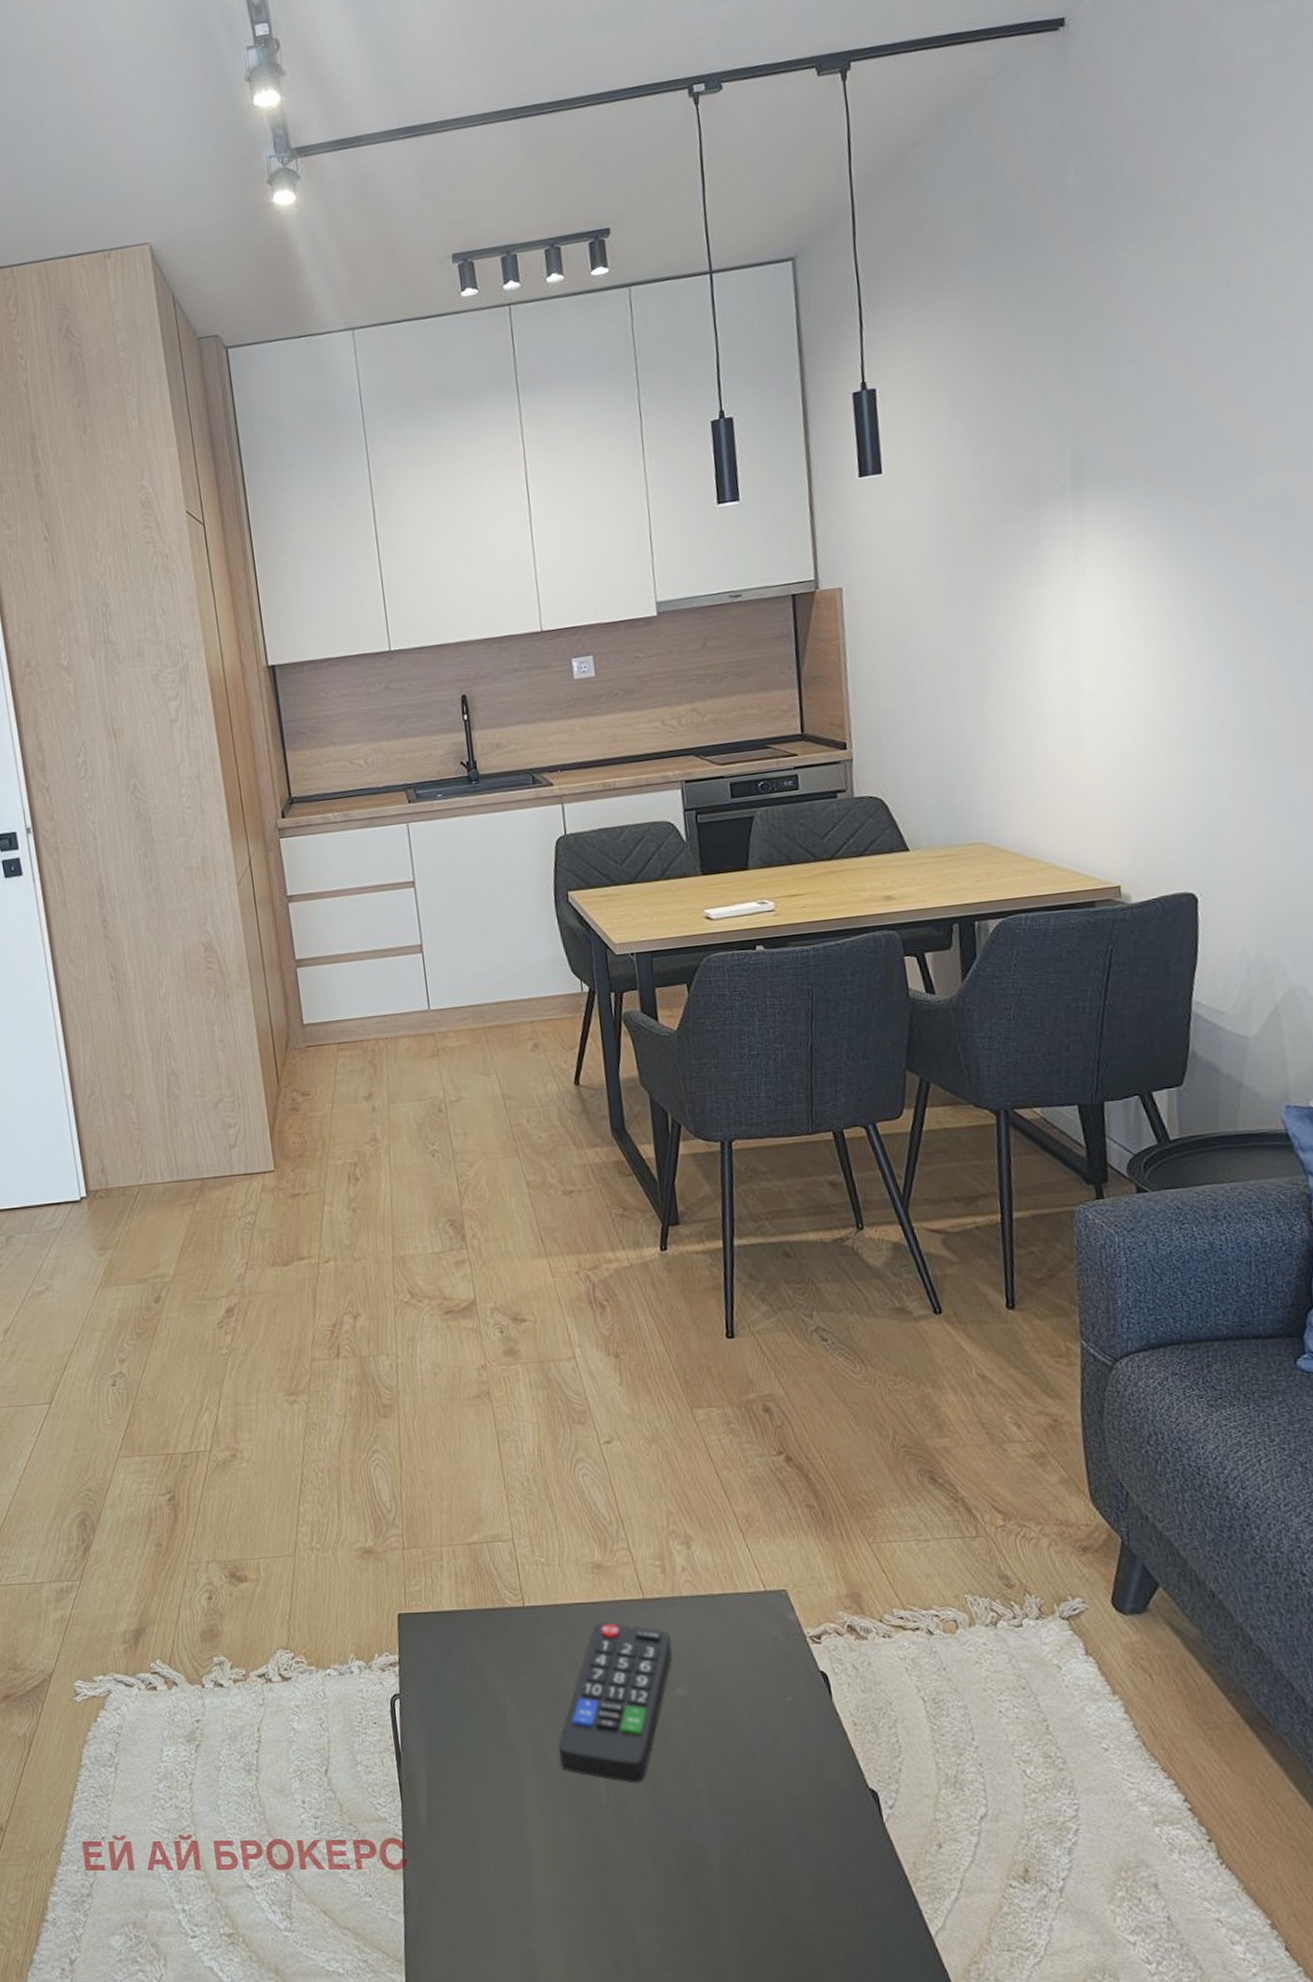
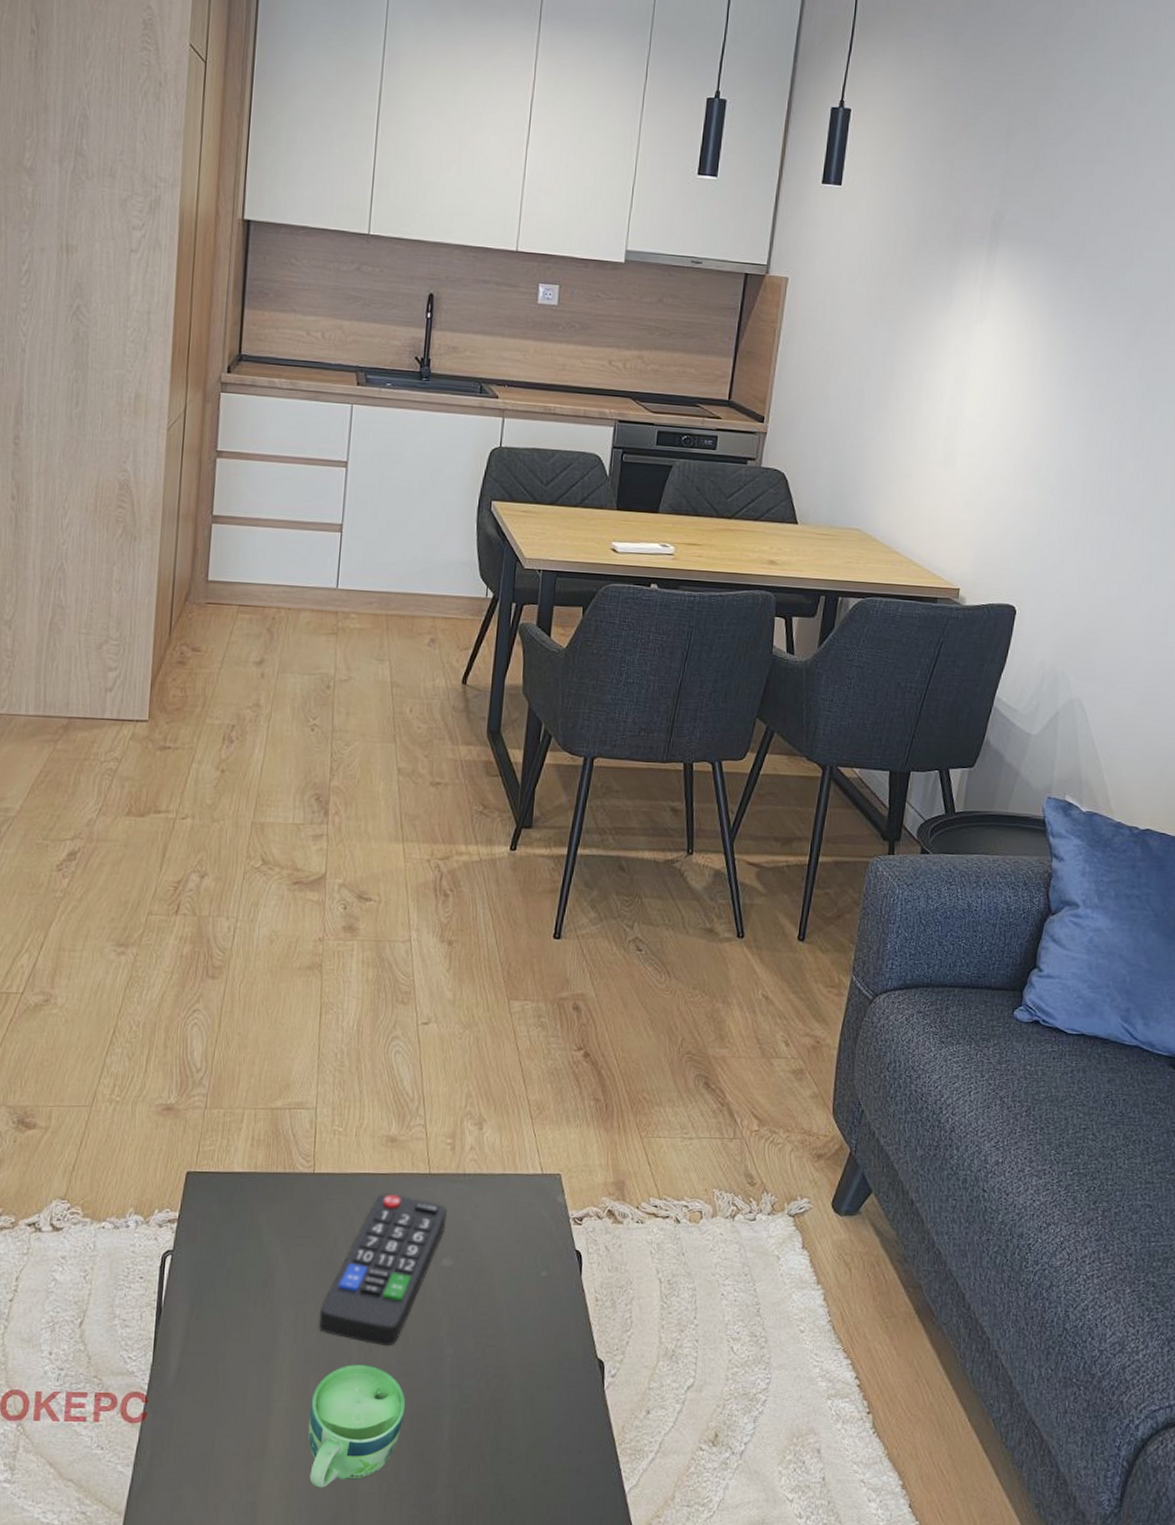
cup: none [568,1803,669,1934] -> present [308,1364,406,1488]

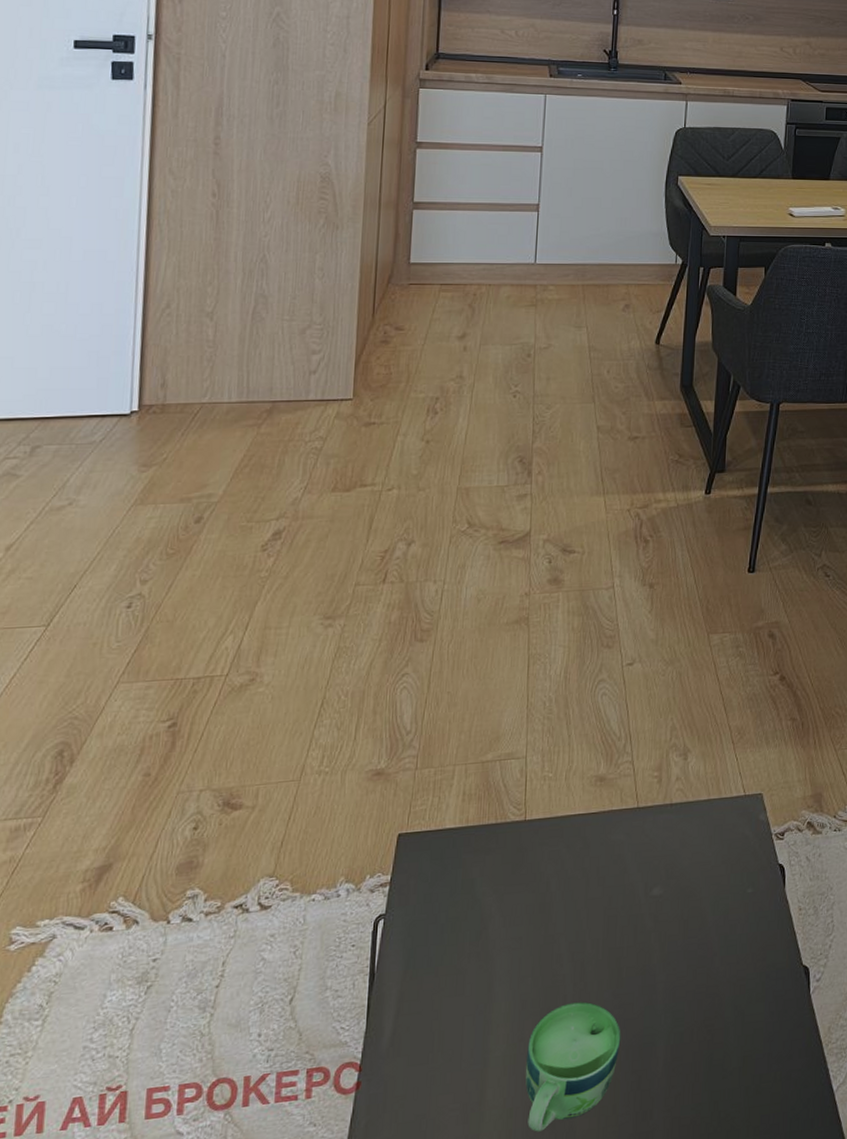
remote control: present [319,1193,447,1345] -> none [534,831,656,981]

